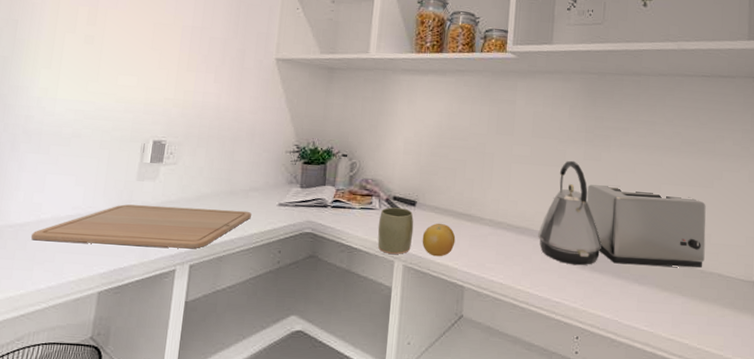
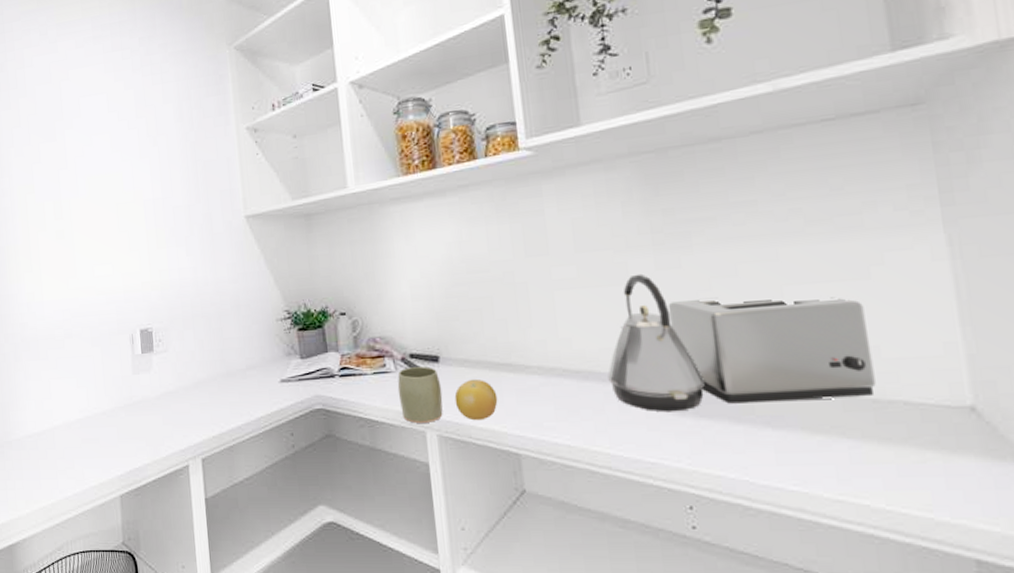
chopping board: present [31,204,252,249] -> none [49,392,254,448]

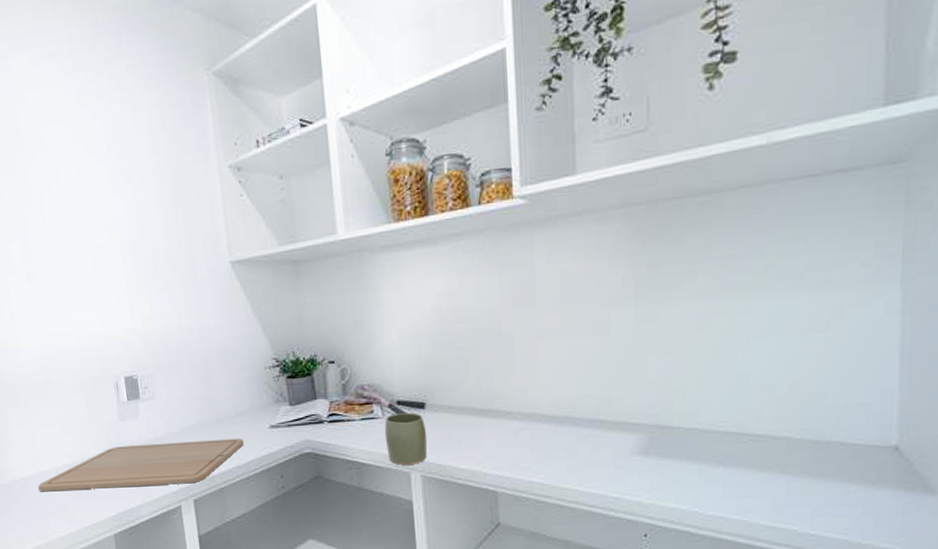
chopping board: none [49,392,254,448] -> present [38,438,244,492]
fruit: present [454,378,498,421] -> none [438,424,479,462]
kettle: present [607,273,706,413] -> none [582,325,670,454]
toaster: present [668,297,876,404] -> none [643,348,820,445]

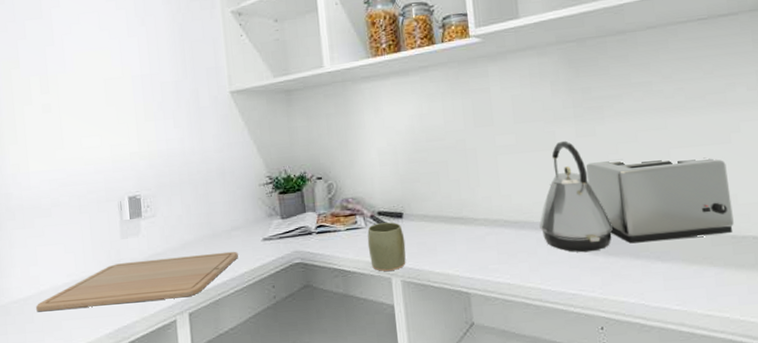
kettle: none [582,325,670,454] -> present [539,140,614,253]
toaster: none [643,348,820,445] -> present [585,157,734,244]

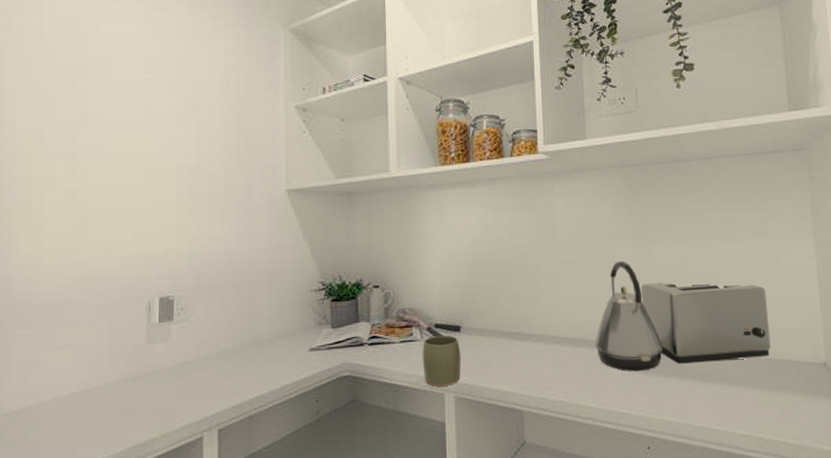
chopping board: present [36,251,238,312] -> none [32,361,281,427]

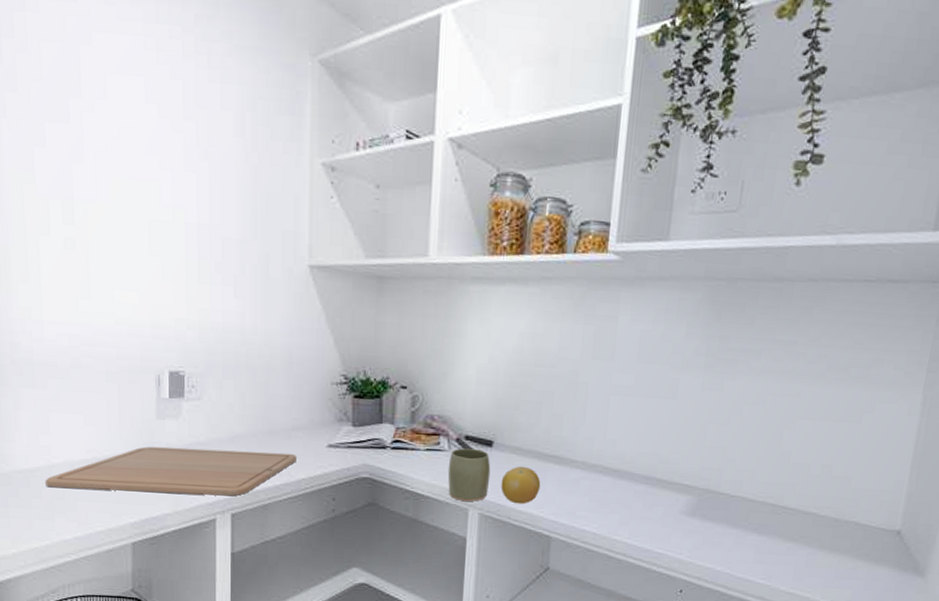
chopping board: none [32,361,281,427] -> present [45,446,297,496]
fruit: none [471,346,508,383] -> present [501,466,541,504]
kettle: present [595,260,664,372] -> none [640,391,718,514]
toaster: present [641,281,771,364] -> none [701,420,850,517]

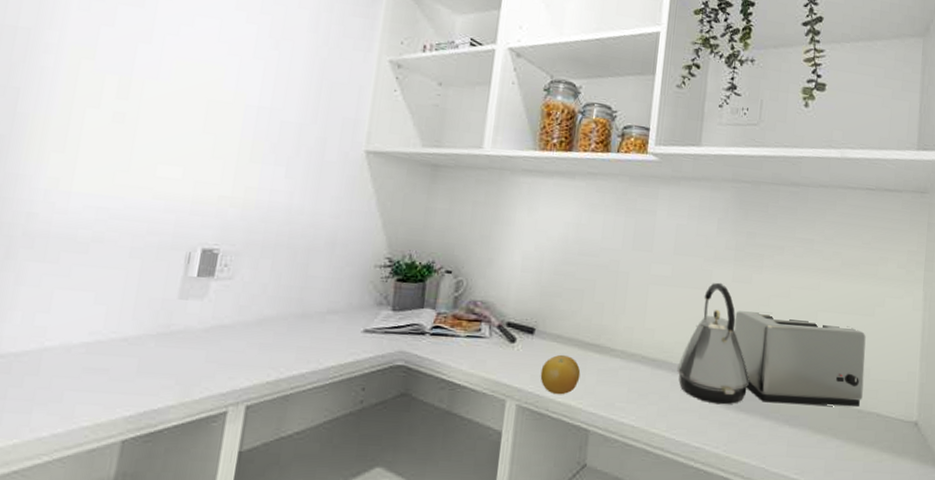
chopping board: present [45,446,297,496] -> none [31,329,329,386]
mug: present [447,448,491,501] -> none [486,335,532,392]
kettle: none [640,391,718,514] -> present [677,282,750,405]
toaster: none [701,420,850,517] -> present [734,311,866,408]

